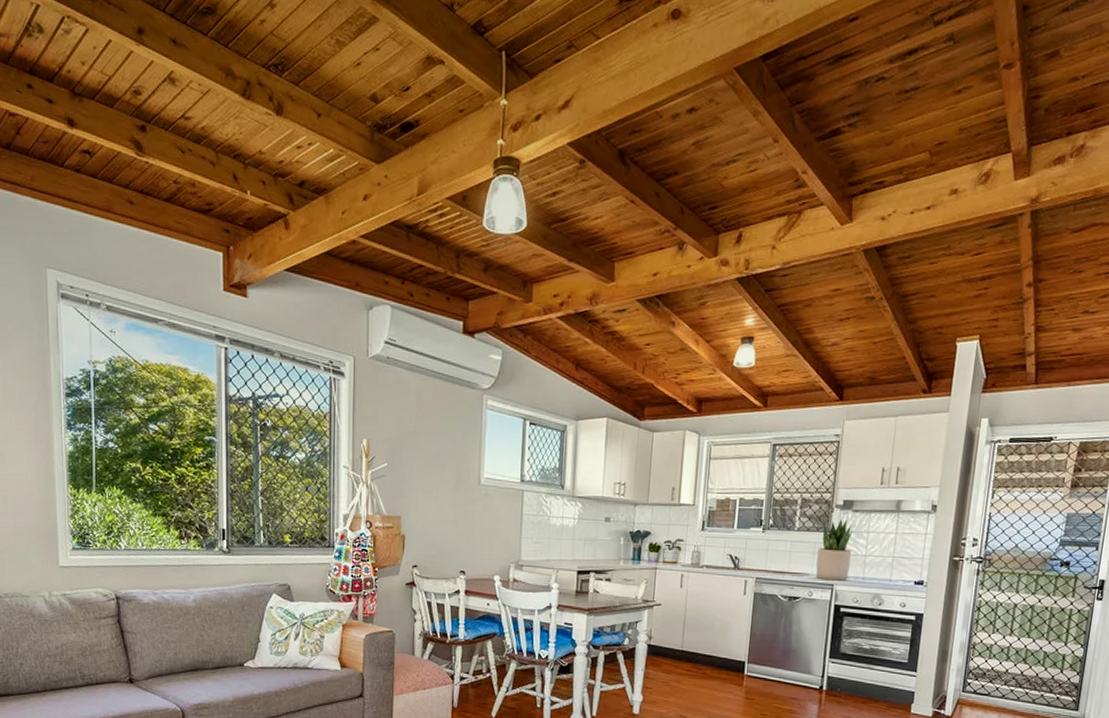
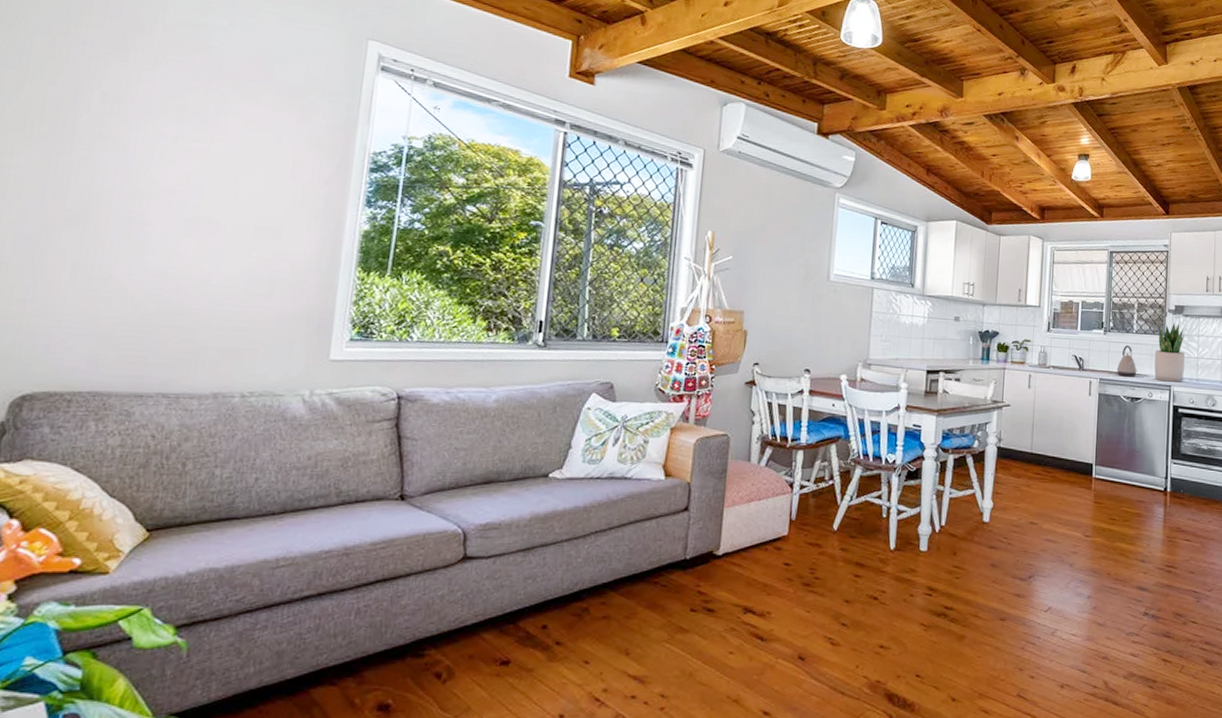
kettle: none [774,542,797,576] -> present [1116,344,1137,377]

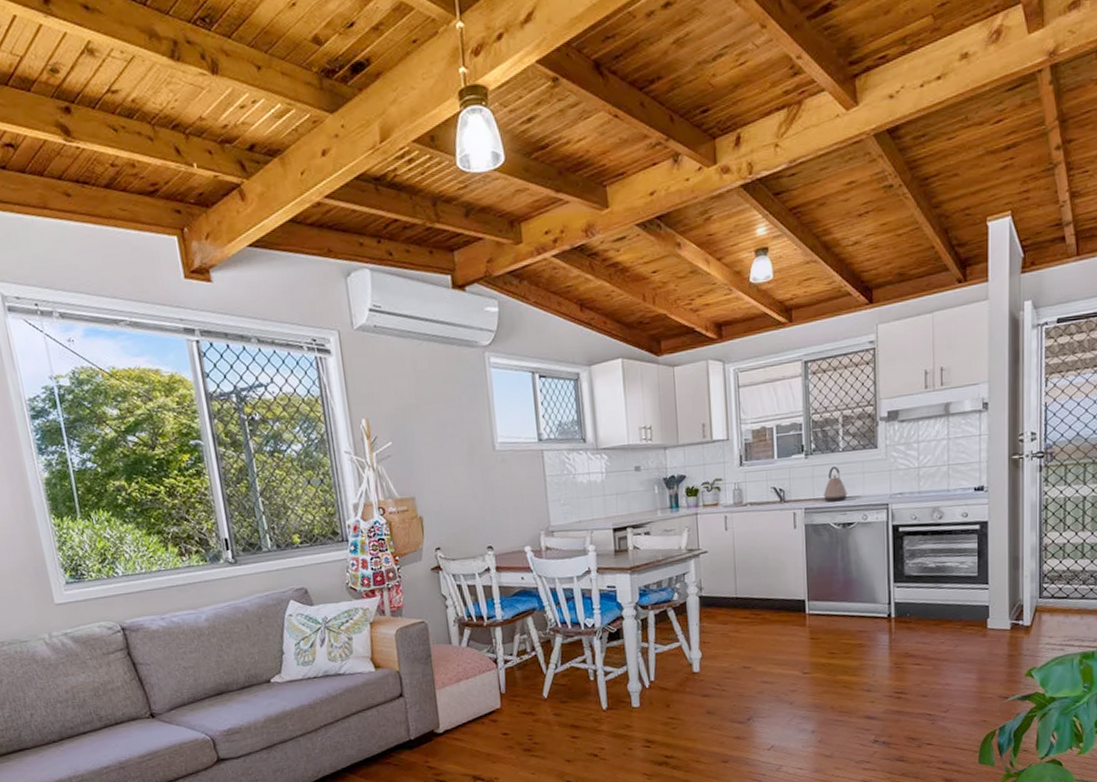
planter: present [1154,323,1186,382] -> none [867,432,904,501]

